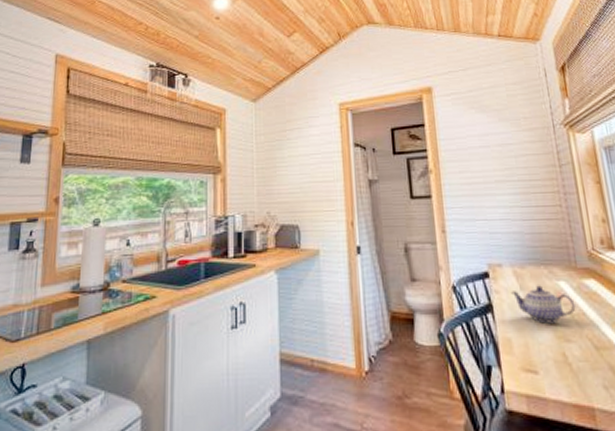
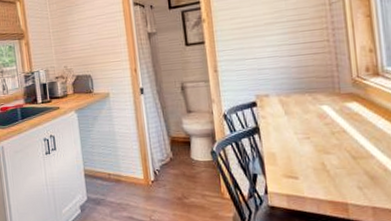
teapot: present [511,285,576,324] -> none [276,110,337,141]

